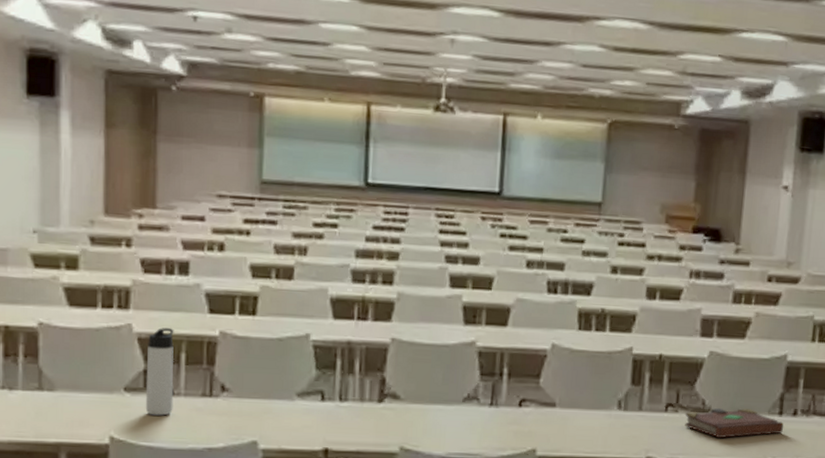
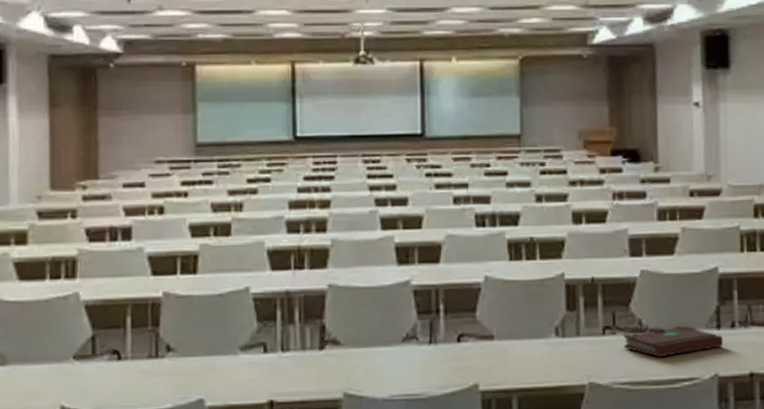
thermos bottle: present [145,328,174,416] -> none [94,293,121,382]

